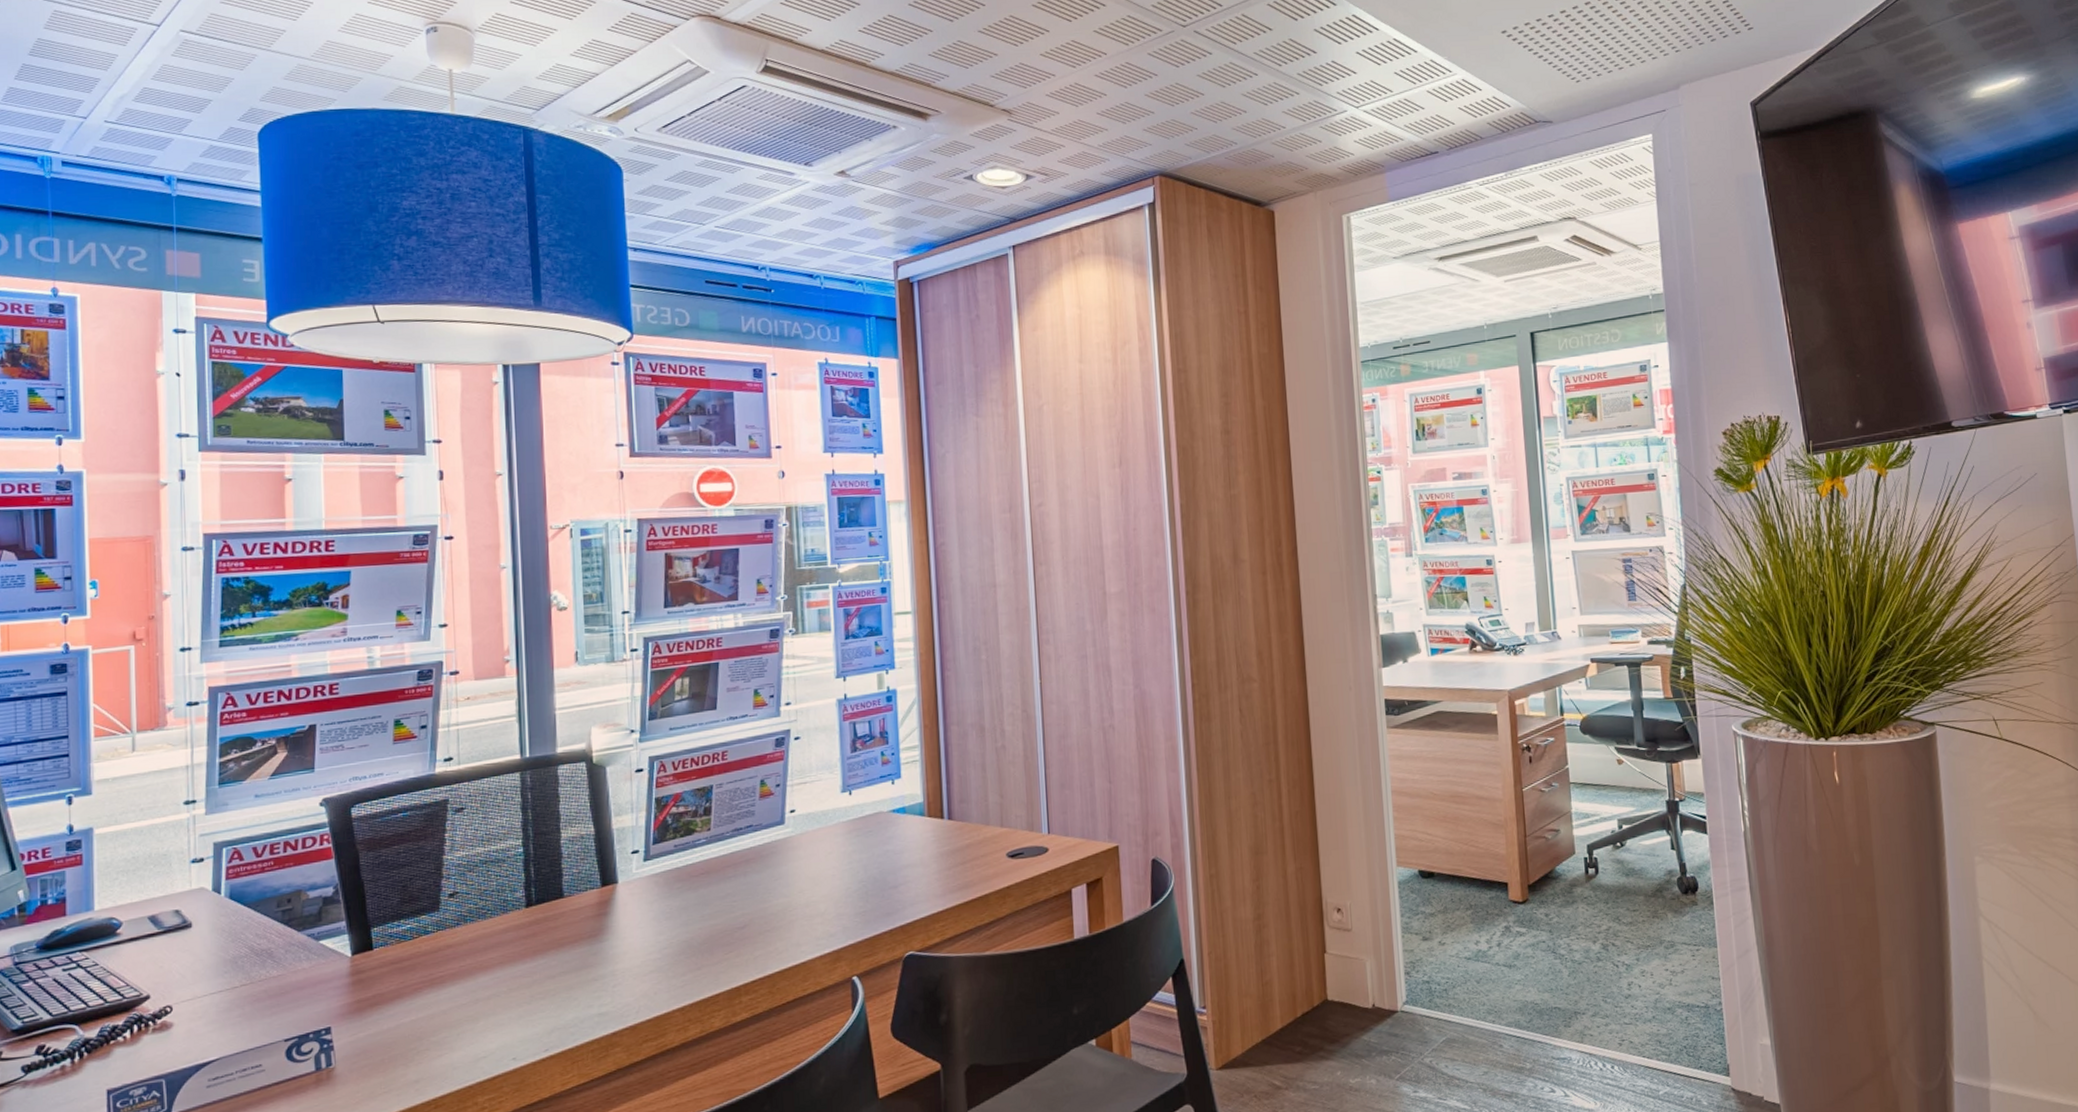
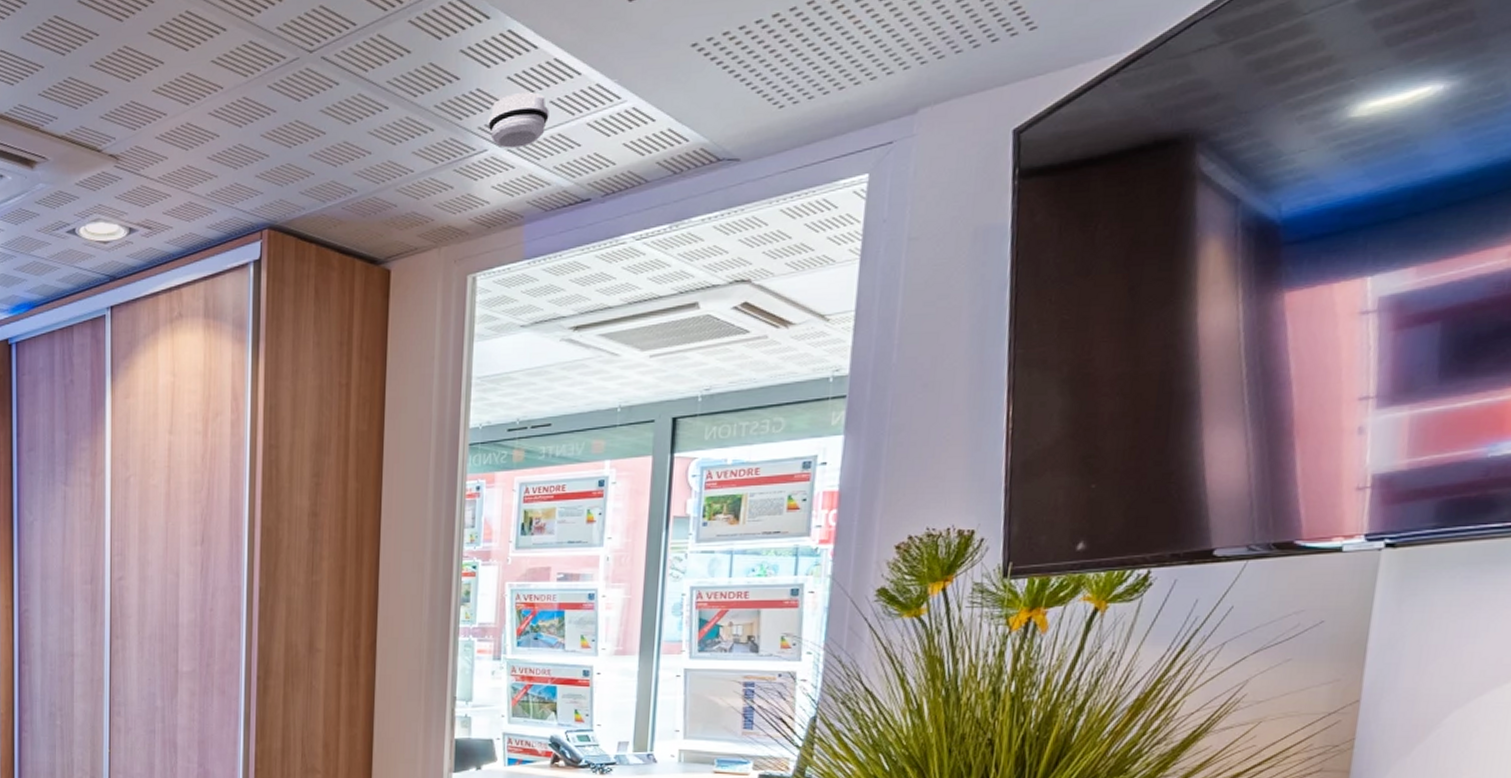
smoke detector: none [1344,65,1395,110] -> present [488,92,549,148]

